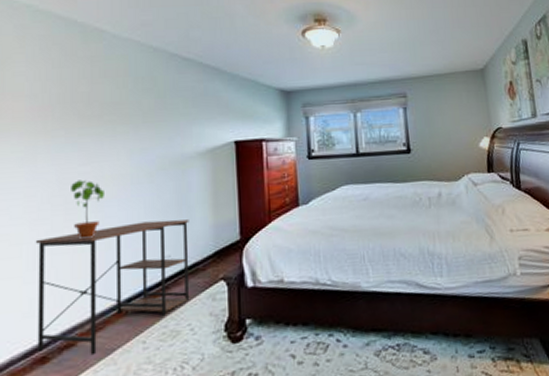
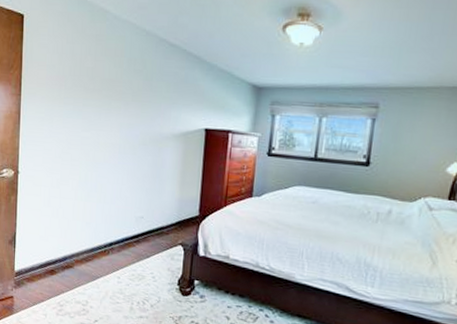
desk: present [35,219,189,356] -> none [49,184,160,278]
potted plant: present [71,180,104,239] -> none [75,143,99,191]

